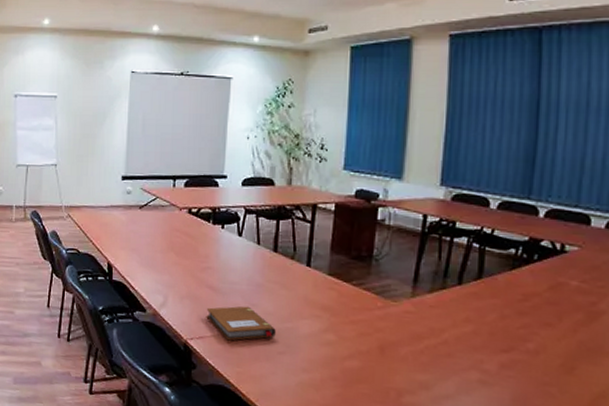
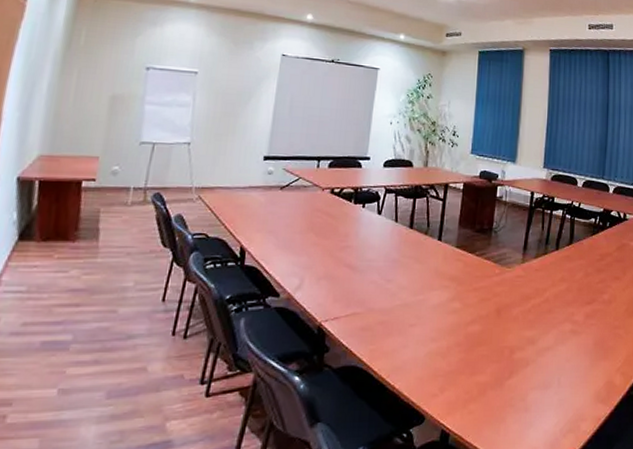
notebook: present [206,306,276,341] -> none [342,282,409,319]

